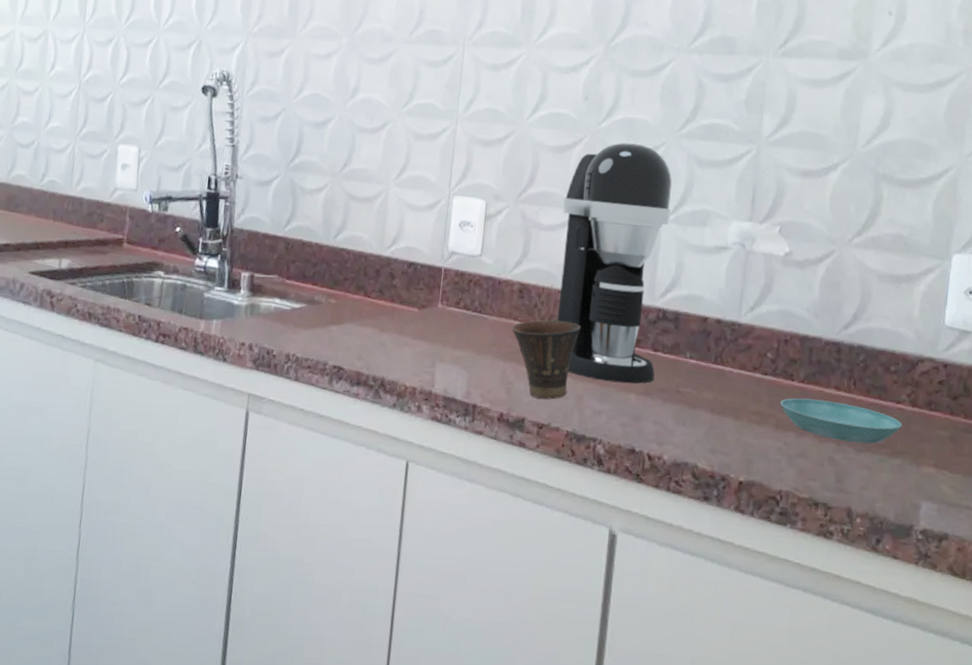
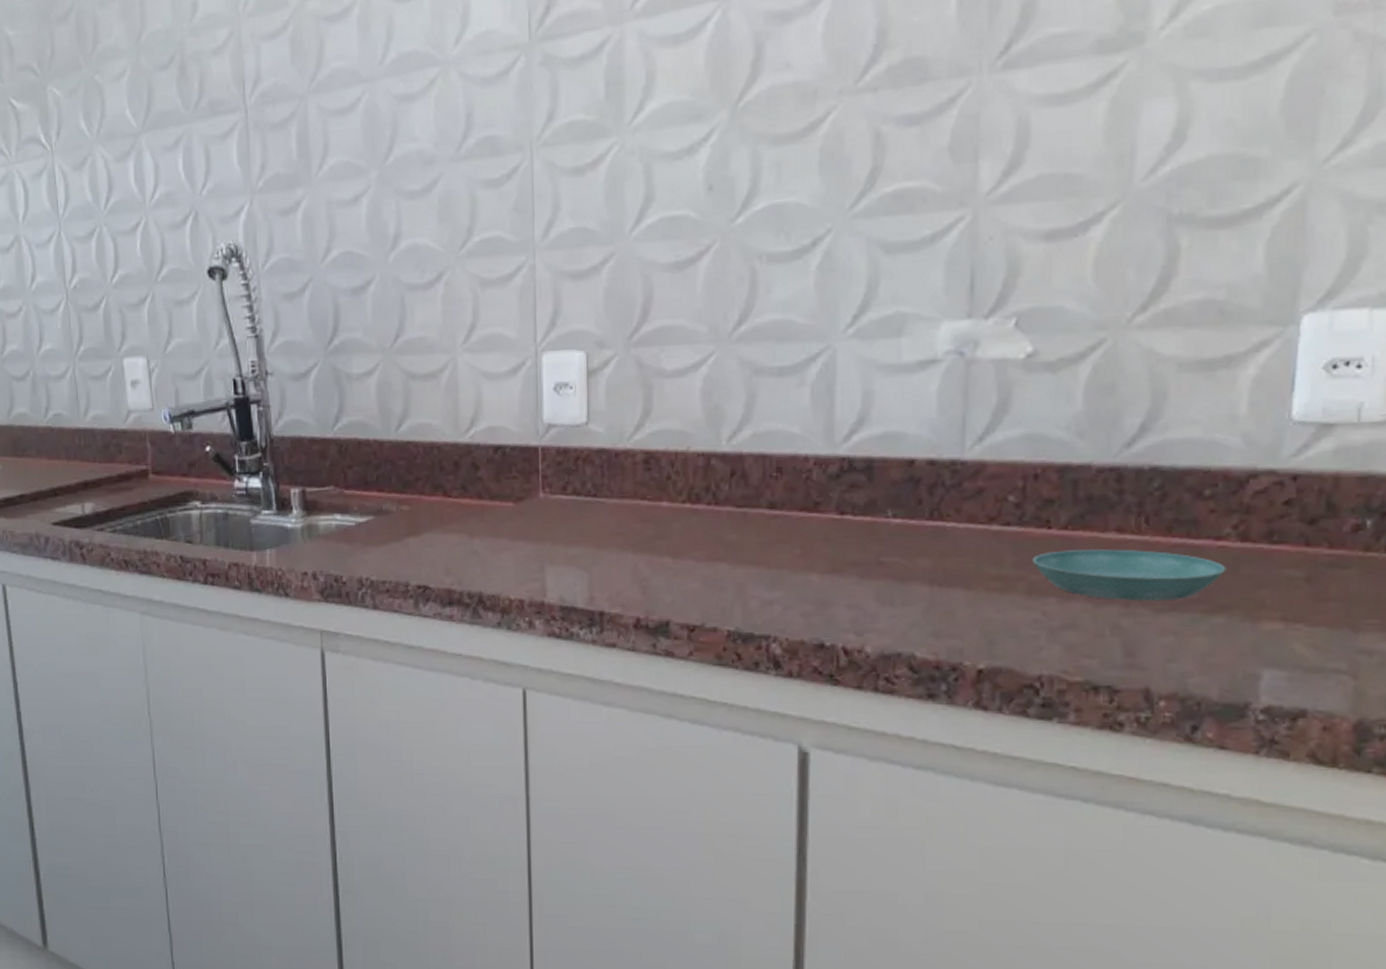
cup: present [511,320,581,400] -> none [639,492,733,594]
coffee maker: present [557,142,672,384] -> none [693,238,848,562]

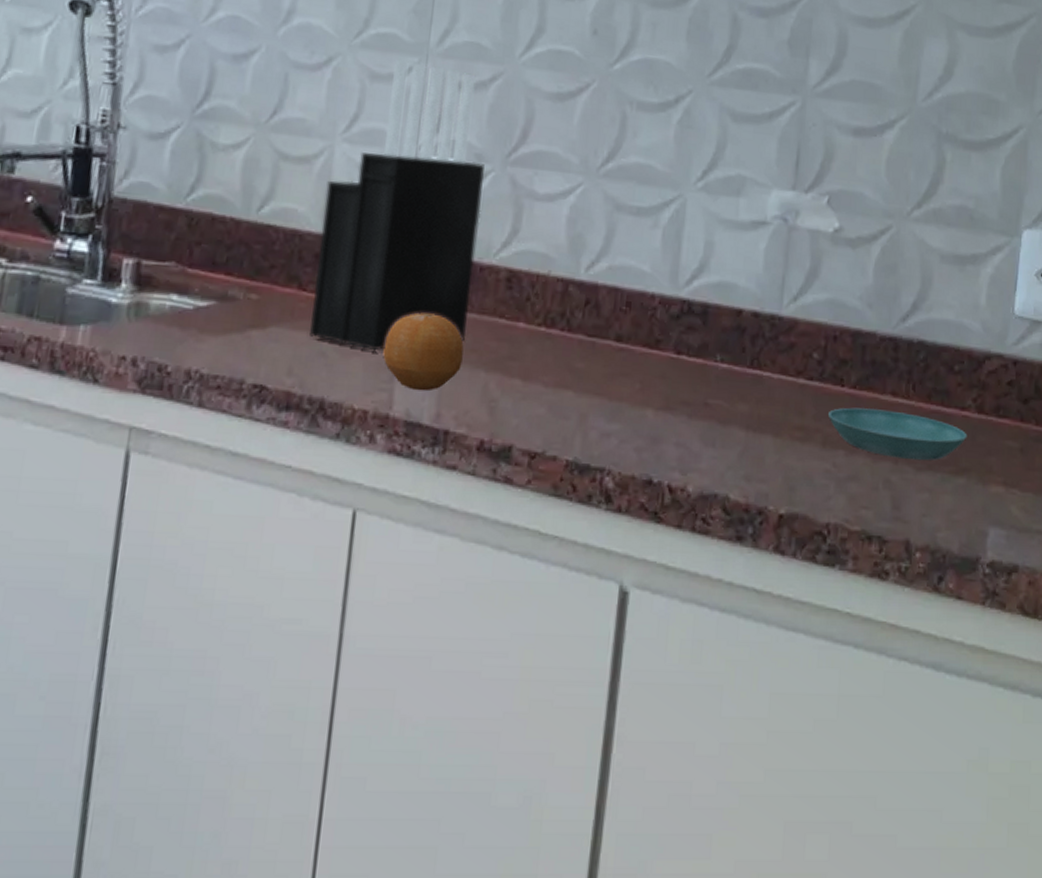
knife block: none [455,260,609,544] -> present [310,58,485,350]
fruit: none [530,503,609,578] -> present [383,312,464,391]

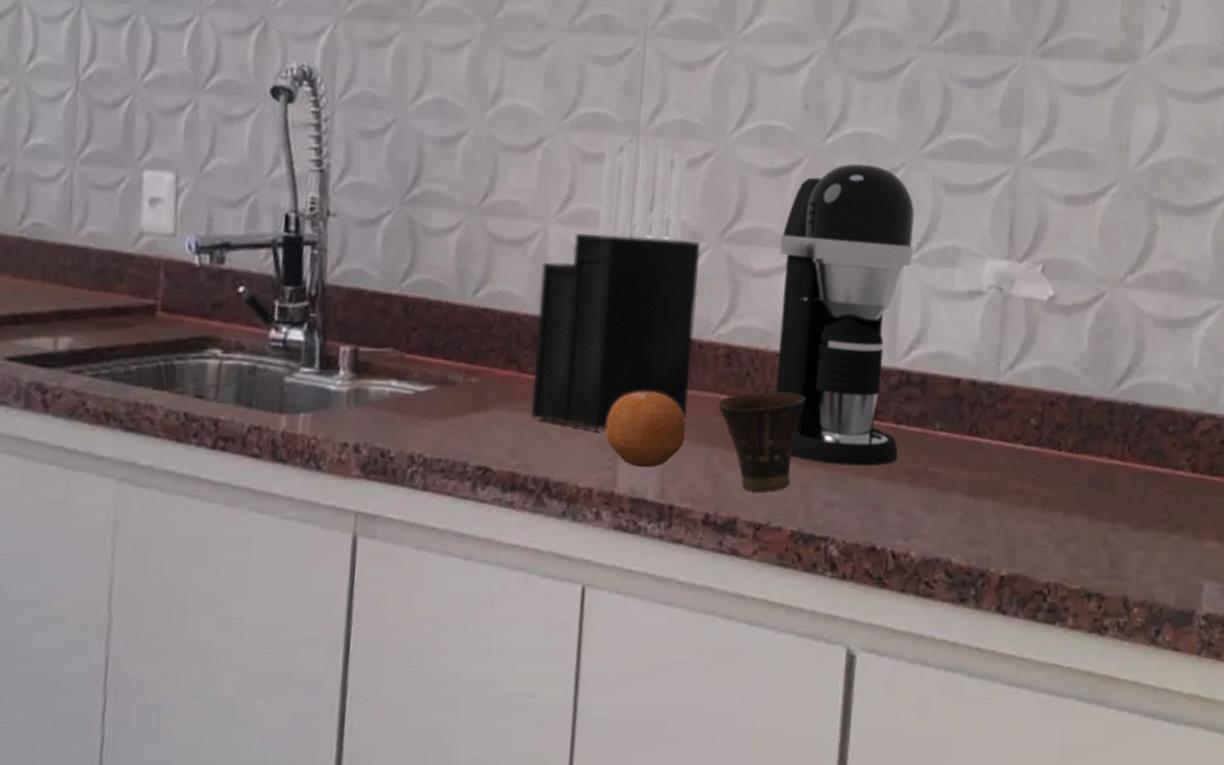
cup: none [496,317,586,421] -> present [717,391,806,493]
coffee maker: none [555,89,701,397] -> present [775,163,915,467]
saucer: present [827,407,967,461] -> none [1045,470,1182,520]

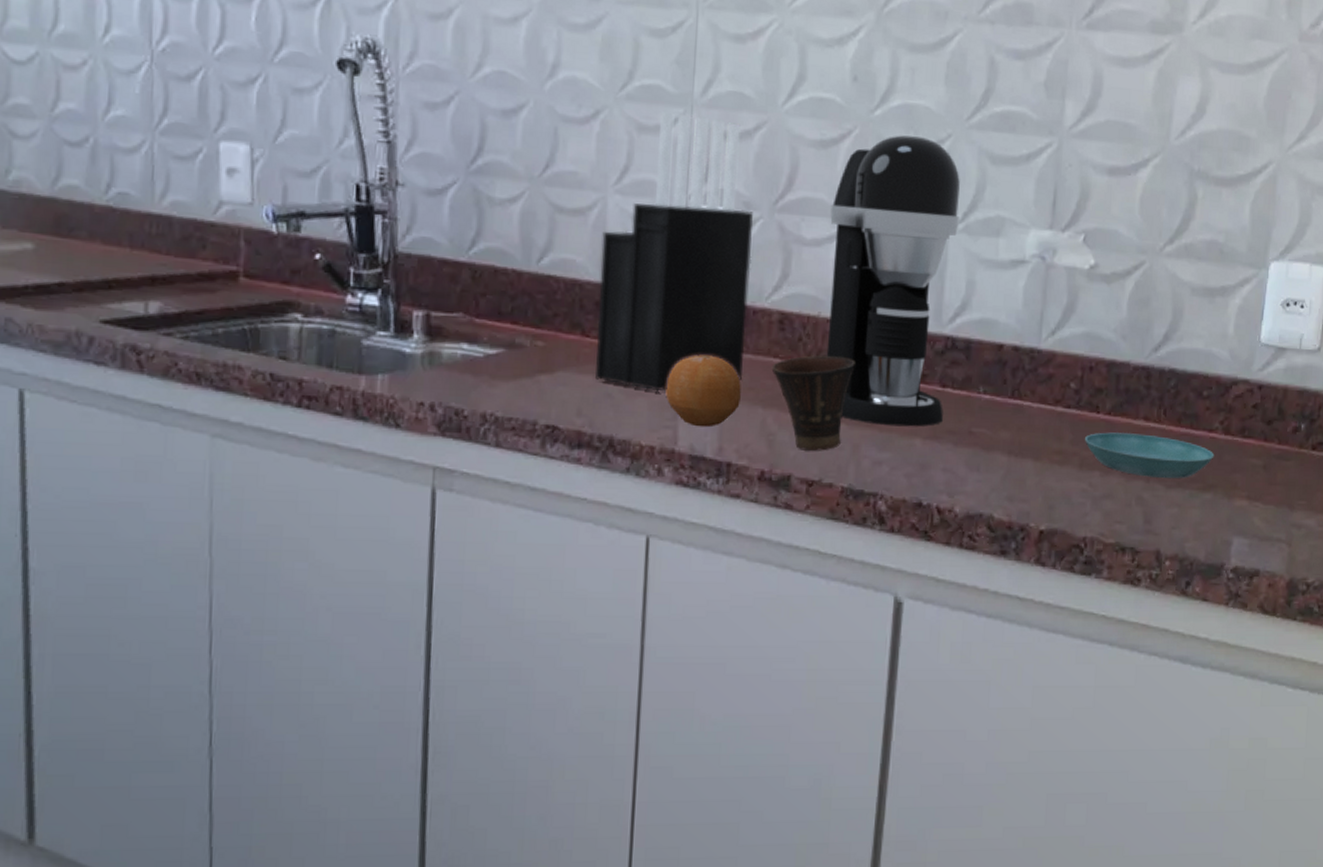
saucer: none [1045,470,1182,520] -> present [1084,432,1215,479]

